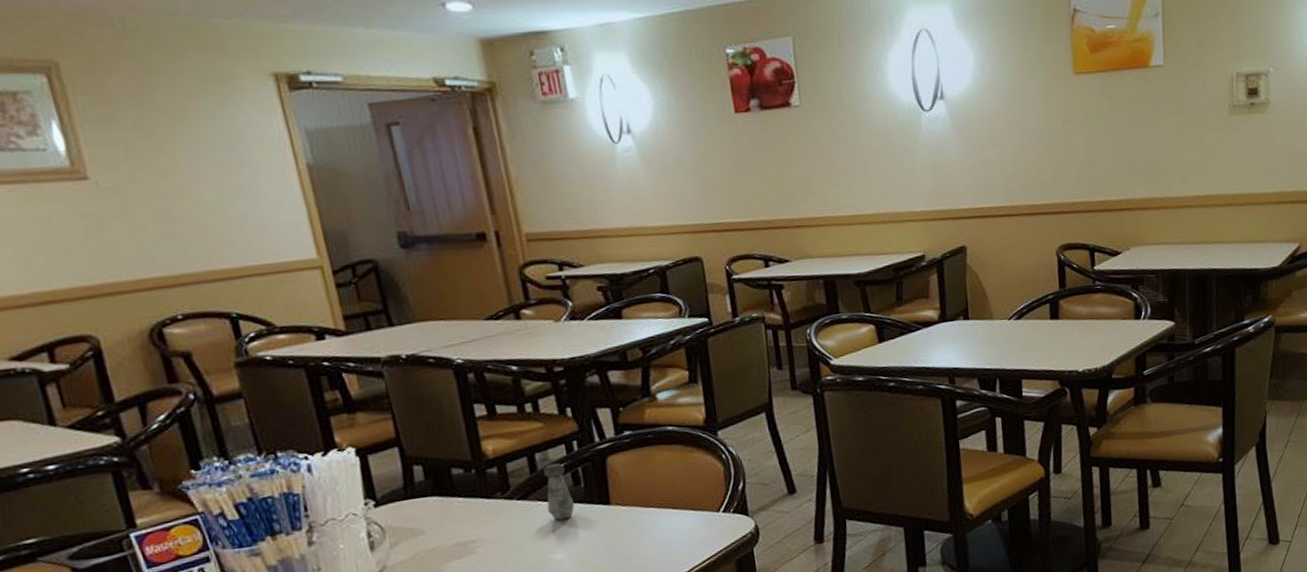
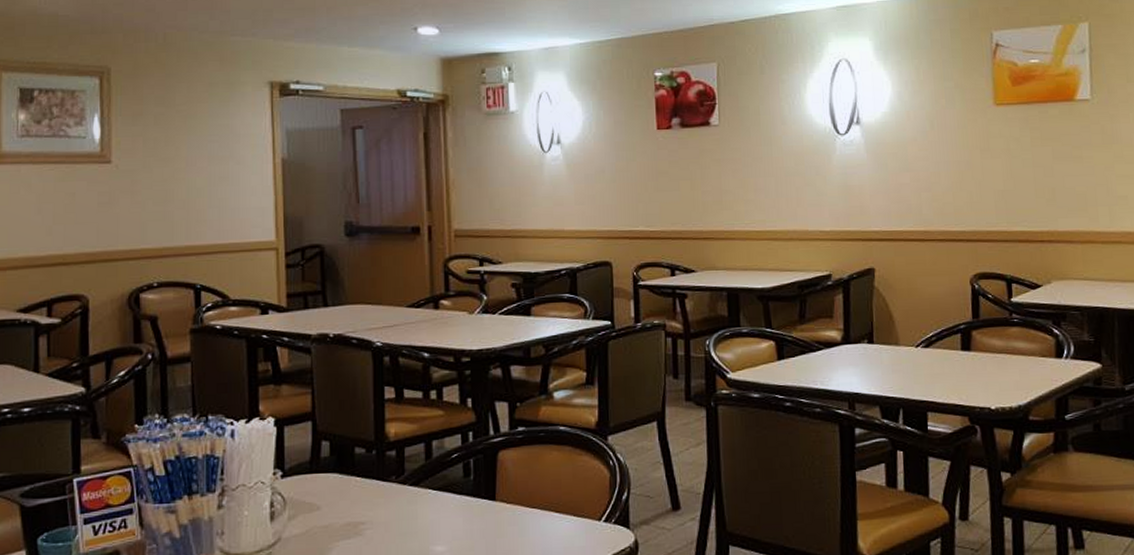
salt shaker: present [543,463,575,521] -> none [436,452,462,511]

